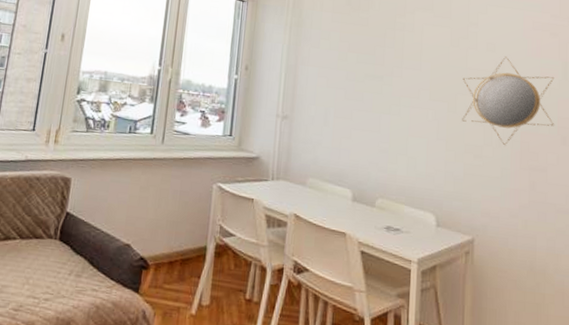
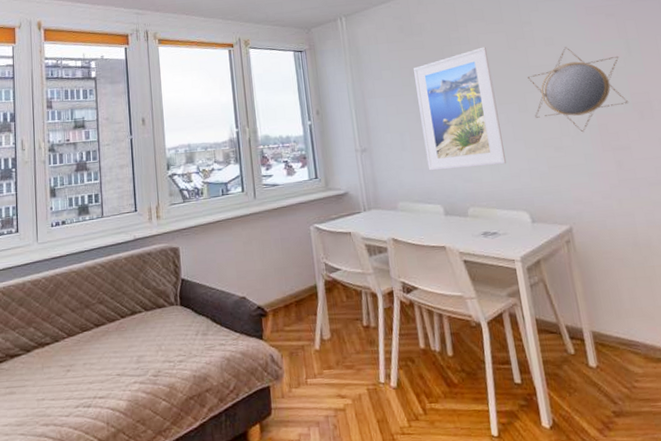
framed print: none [345,38,429,162] -> present [413,46,507,171]

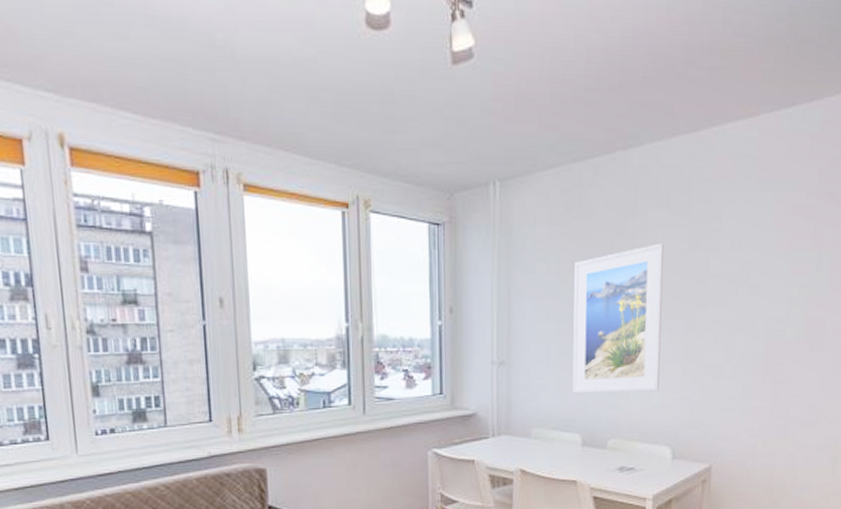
home mirror: present [527,47,628,133] -> none [701,253,806,361]

